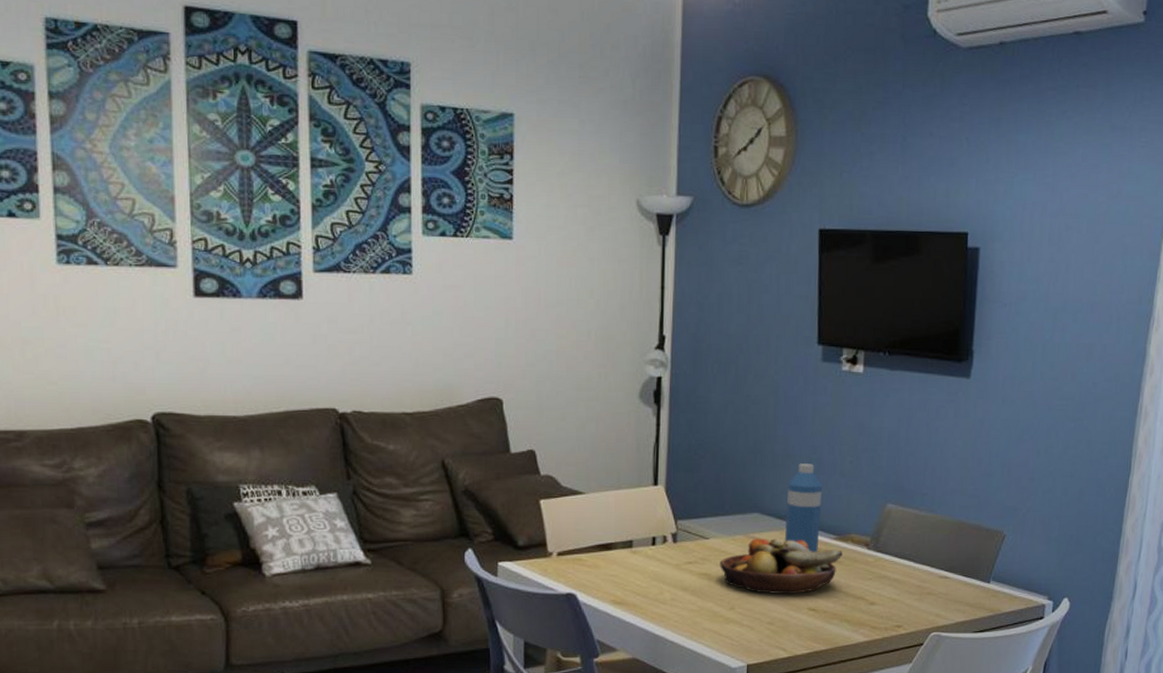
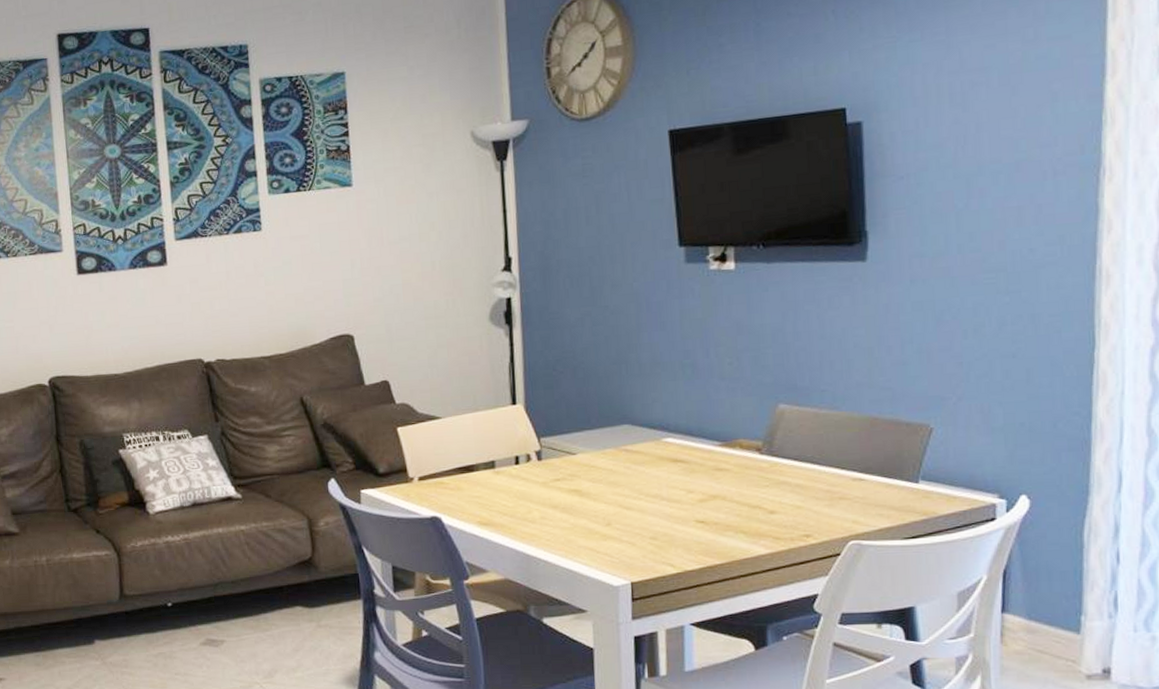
fruit bowl: present [720,538,843,595] -> none [590,449,731,508]
water bottle: present [785,463,823,552] -> none [659,369,701,461]

